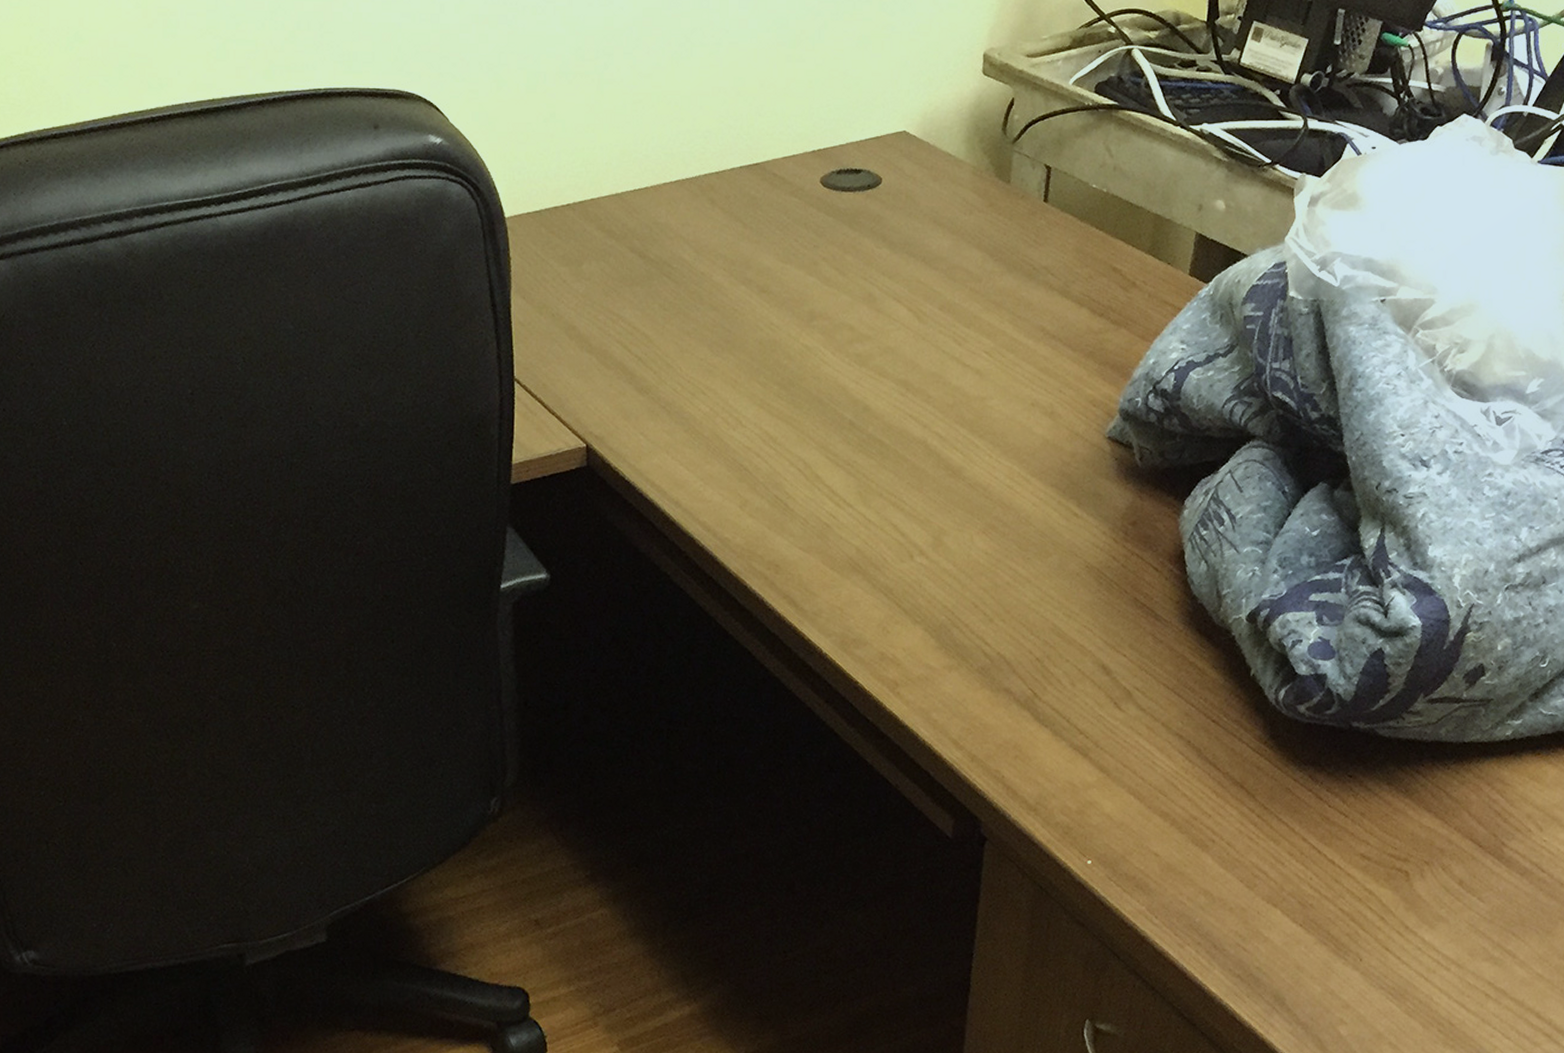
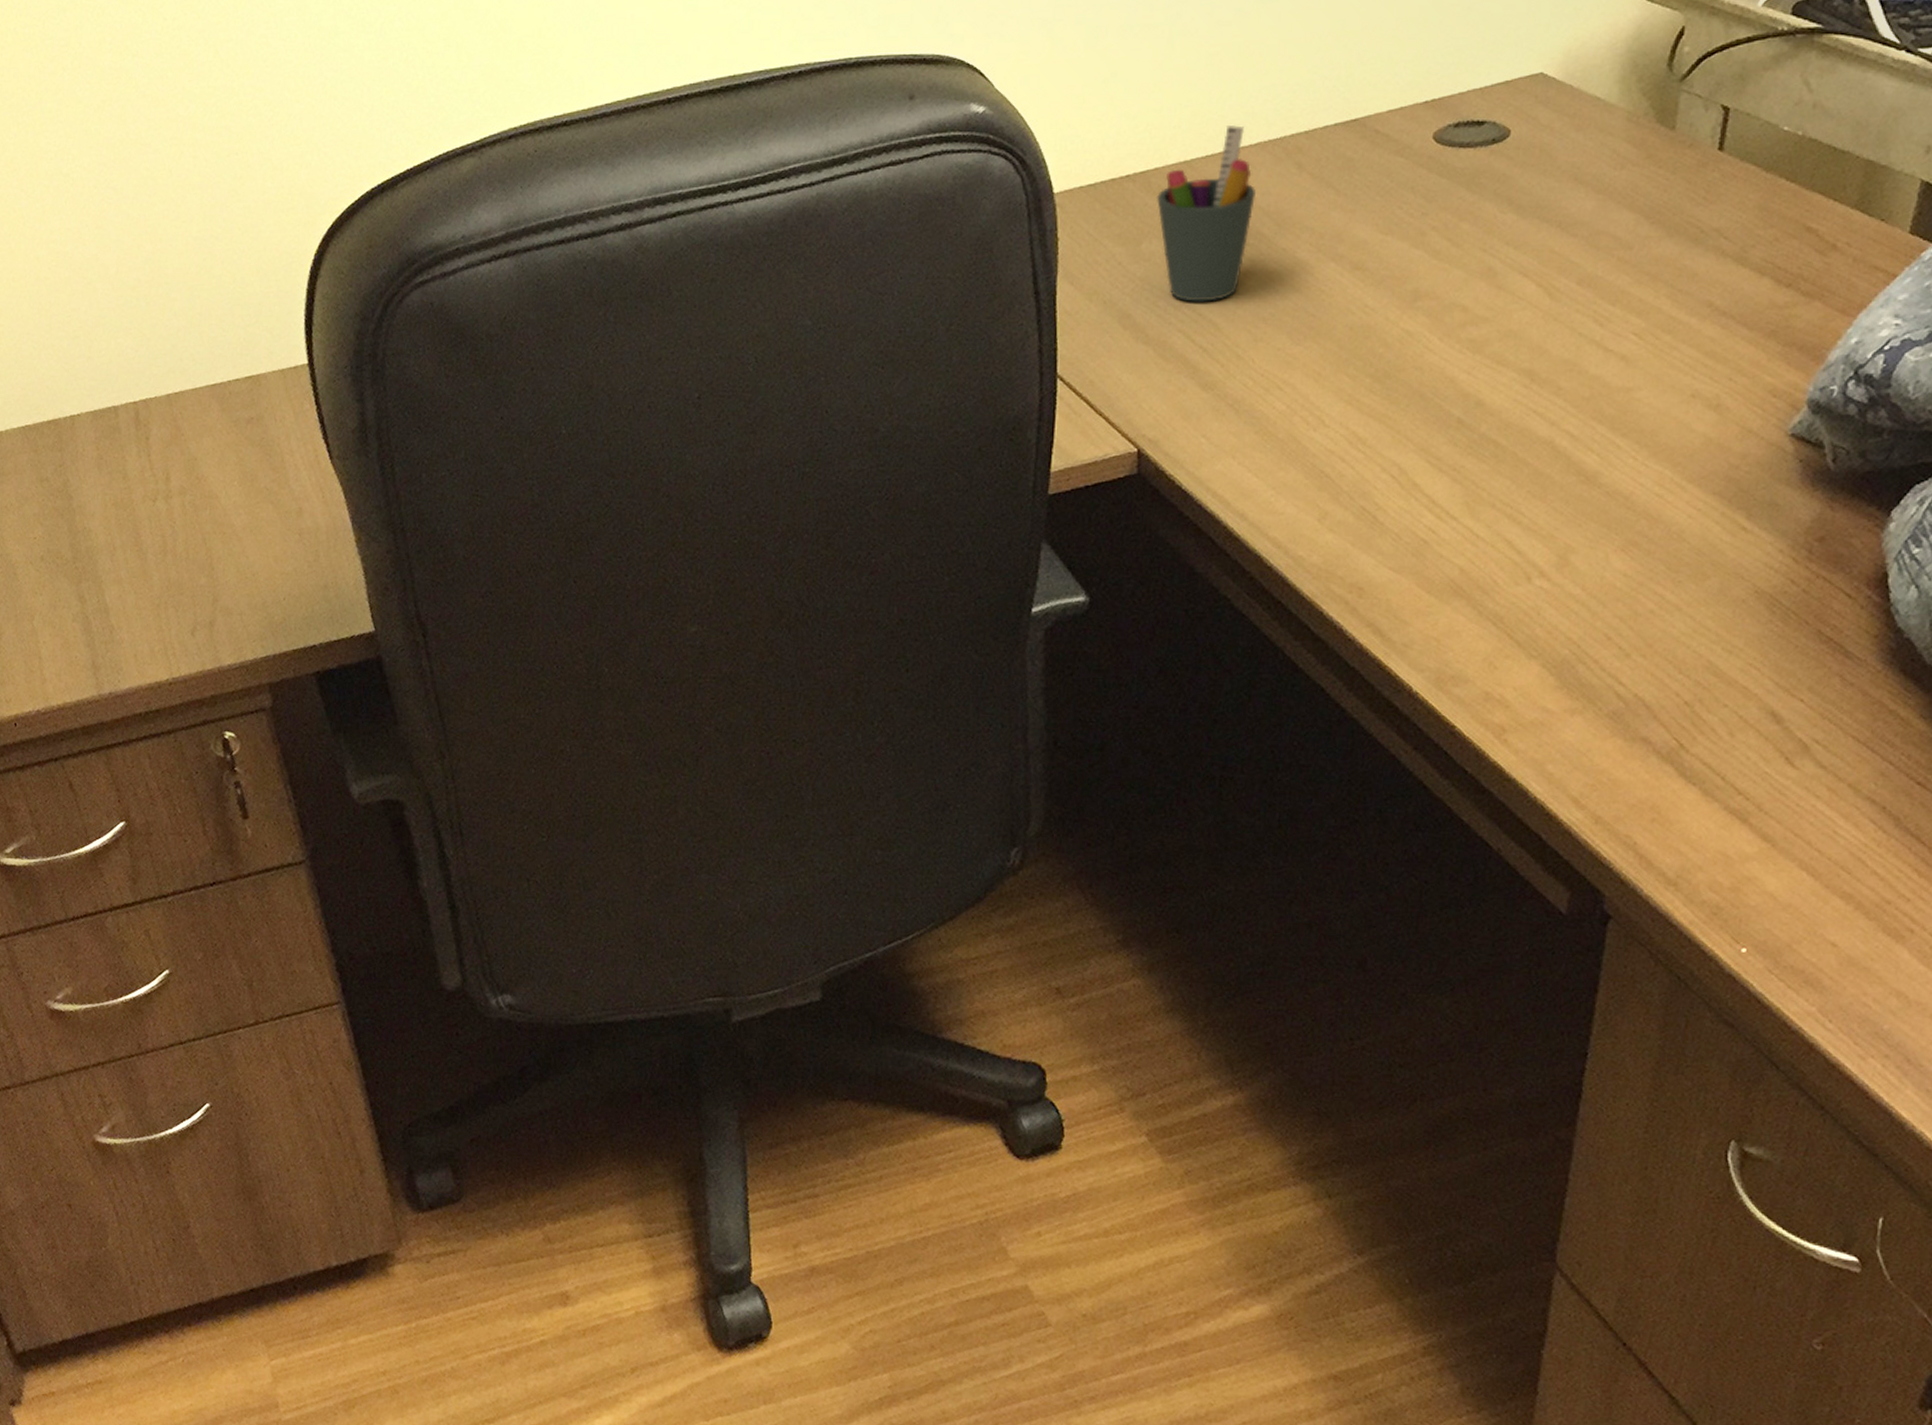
pen holder: none [593,164,677,317] -> present [1156,125,1256,302]

